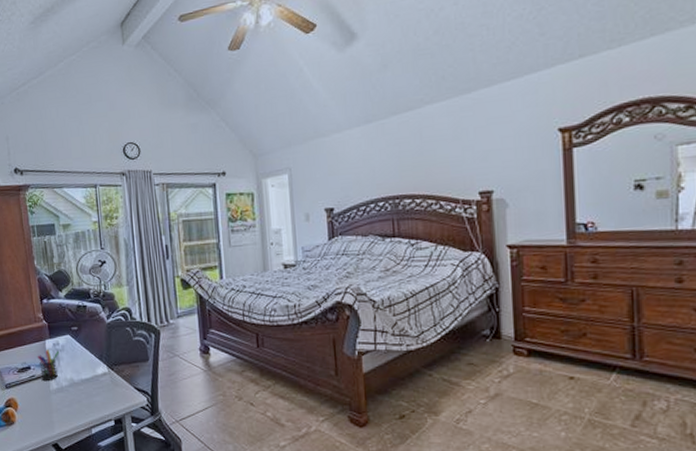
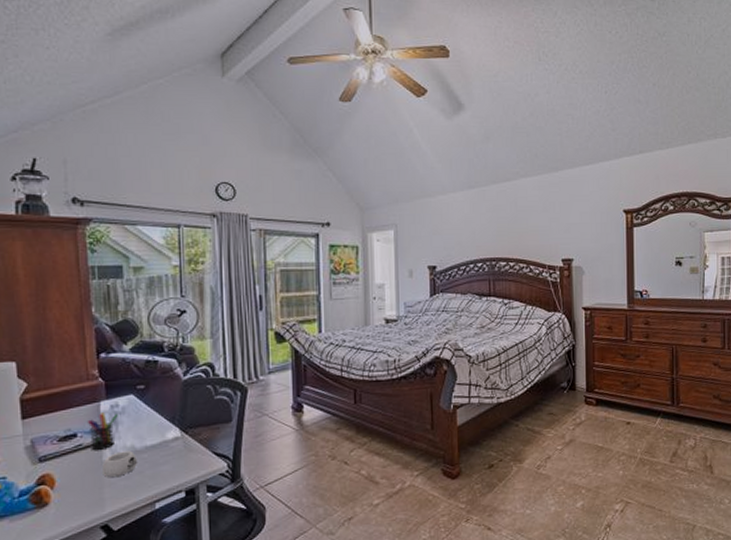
mug: none [50,382,76,405] -> present [101,450,137,478]

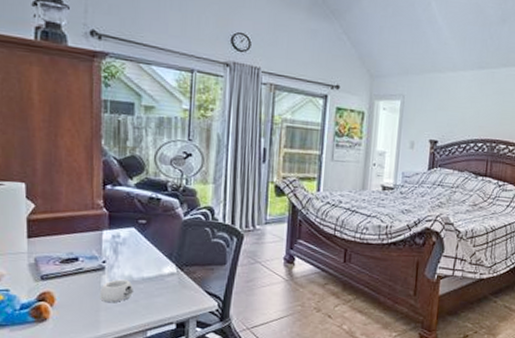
pen holder: present [87,413,118,451] -> none [89,241,119,277]

